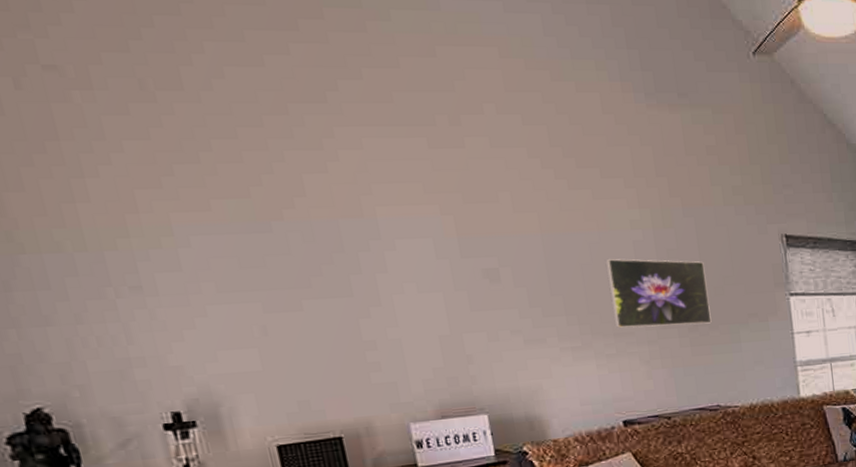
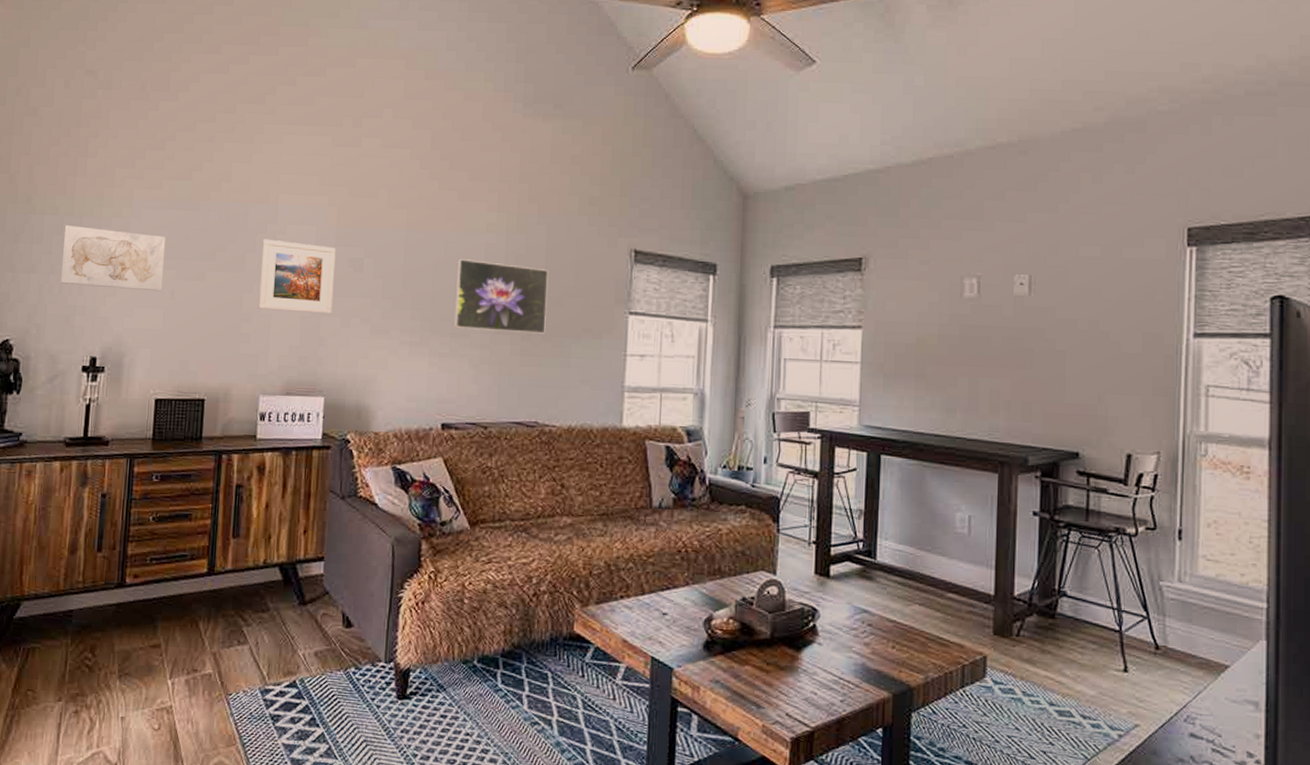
wall art: none [79,263,249,334] -> present [60,224,166,292]
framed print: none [368,257,475,334] -> present [258,239,336,314]

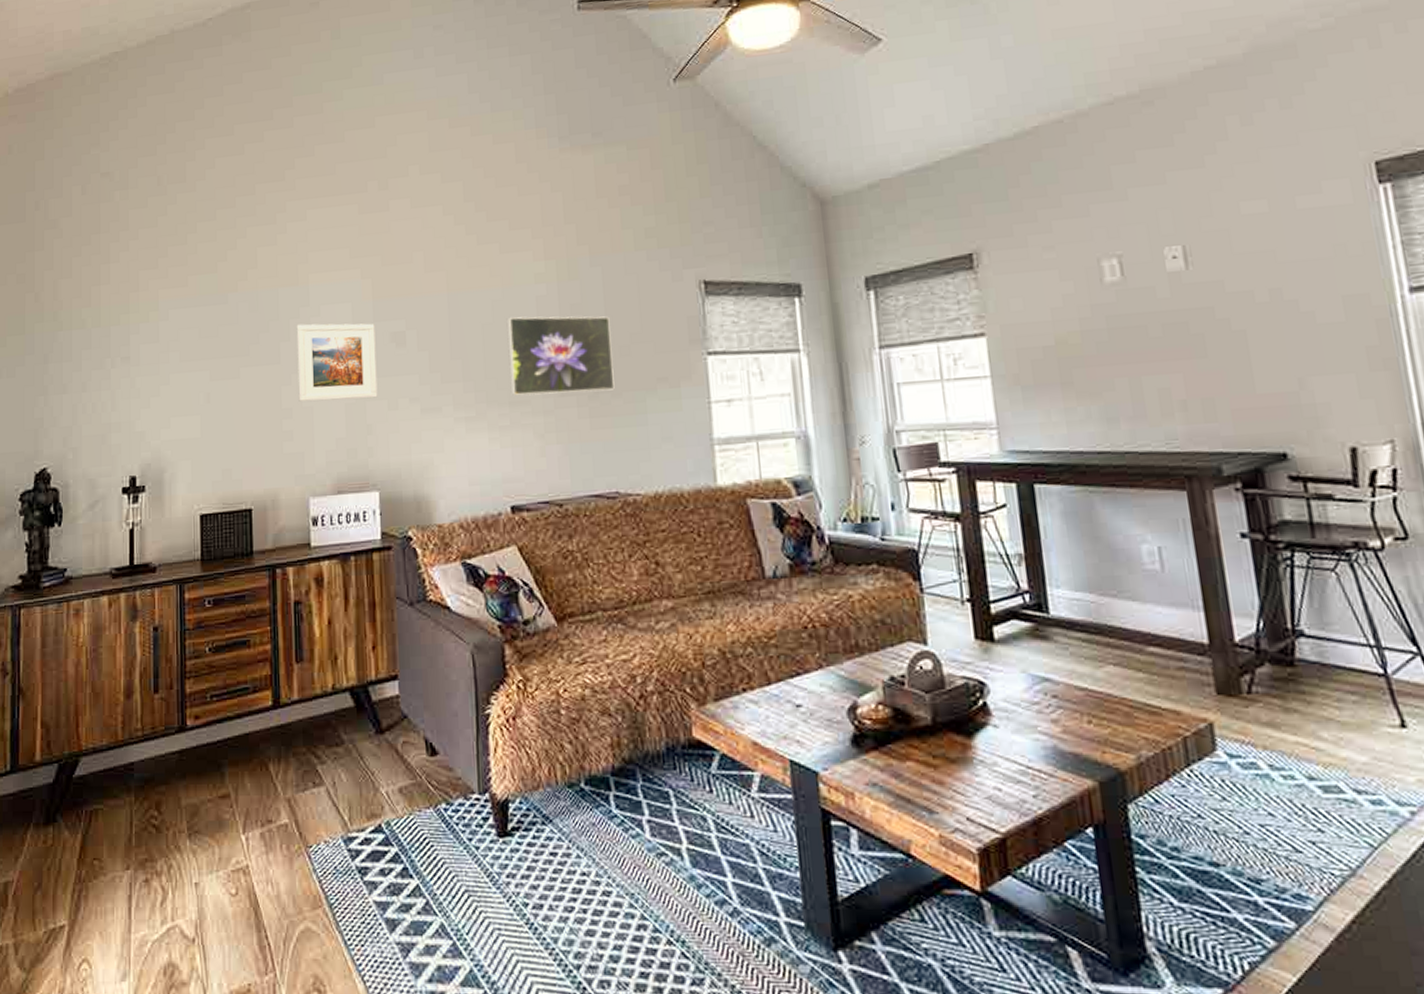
wall art: present [60,224,166,292] -> none [93,335,197,401]

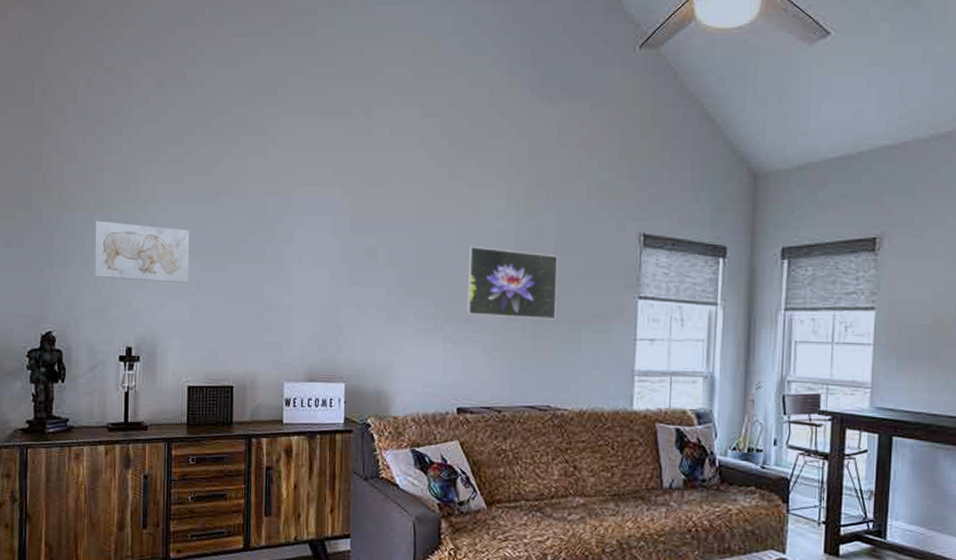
wall art: none [93,335,197,401] -> present [94,220,190,284]
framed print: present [296,323,378,402] -> none [279,230,351,303]

